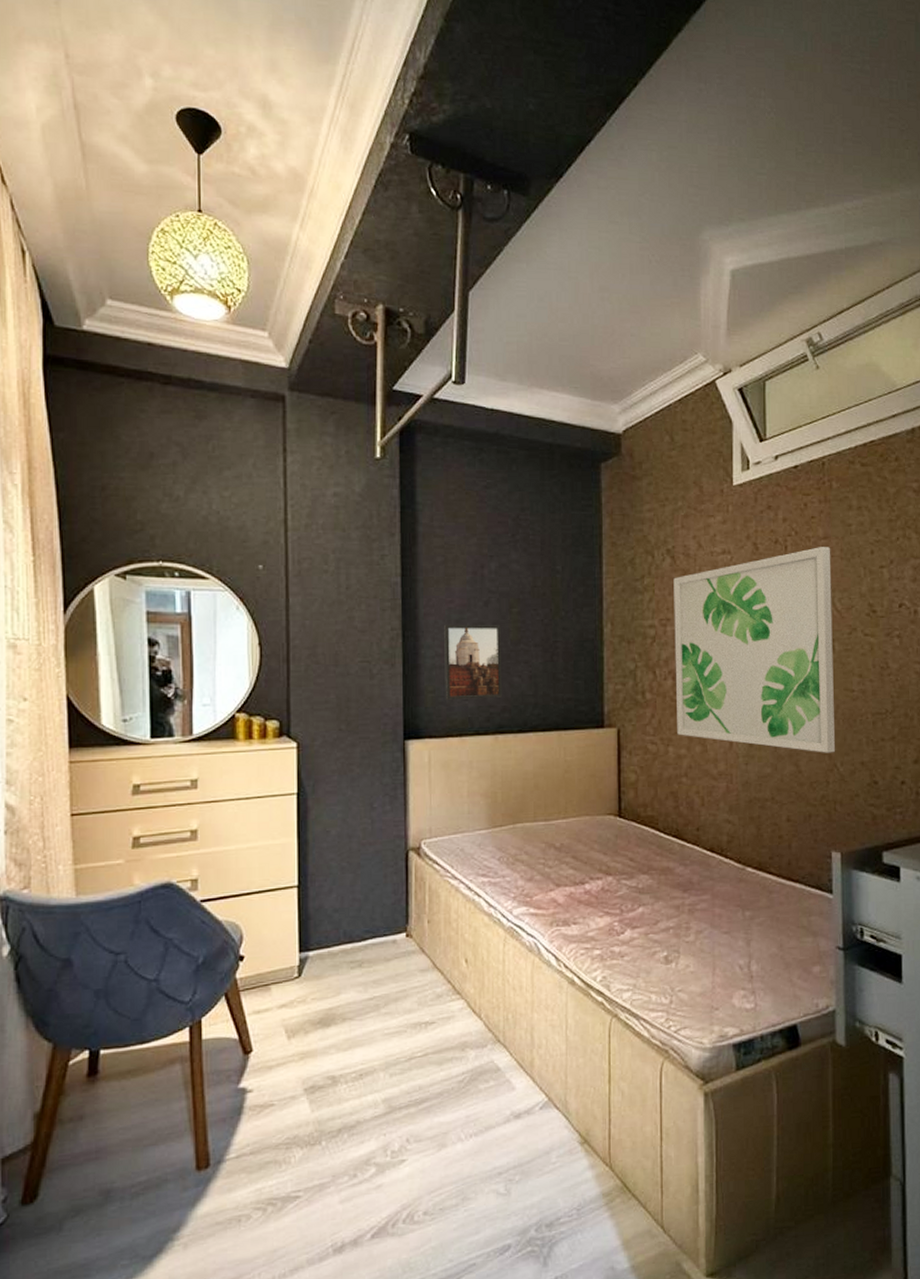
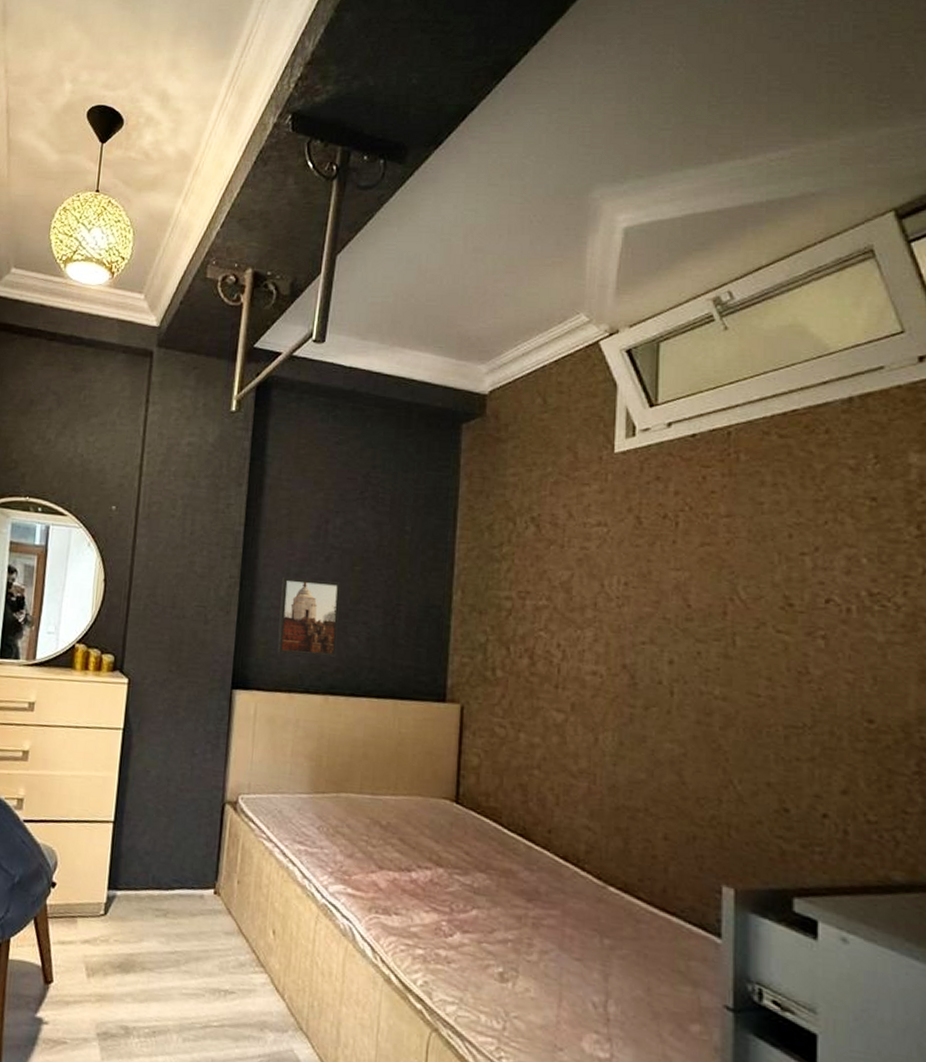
wall art: present [673,547,835,753] -> none [531,526,735,767]

